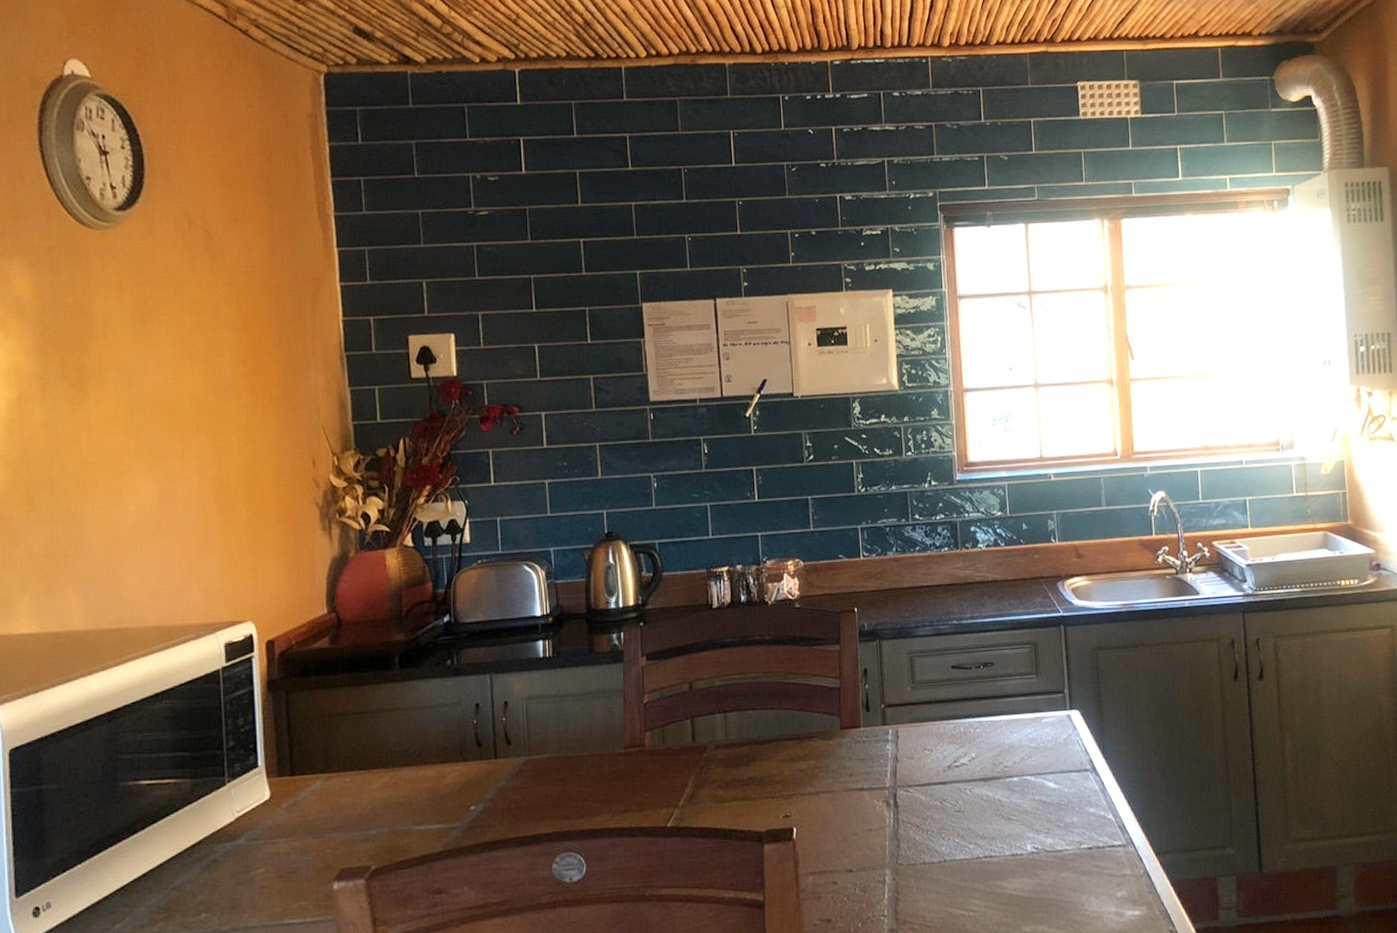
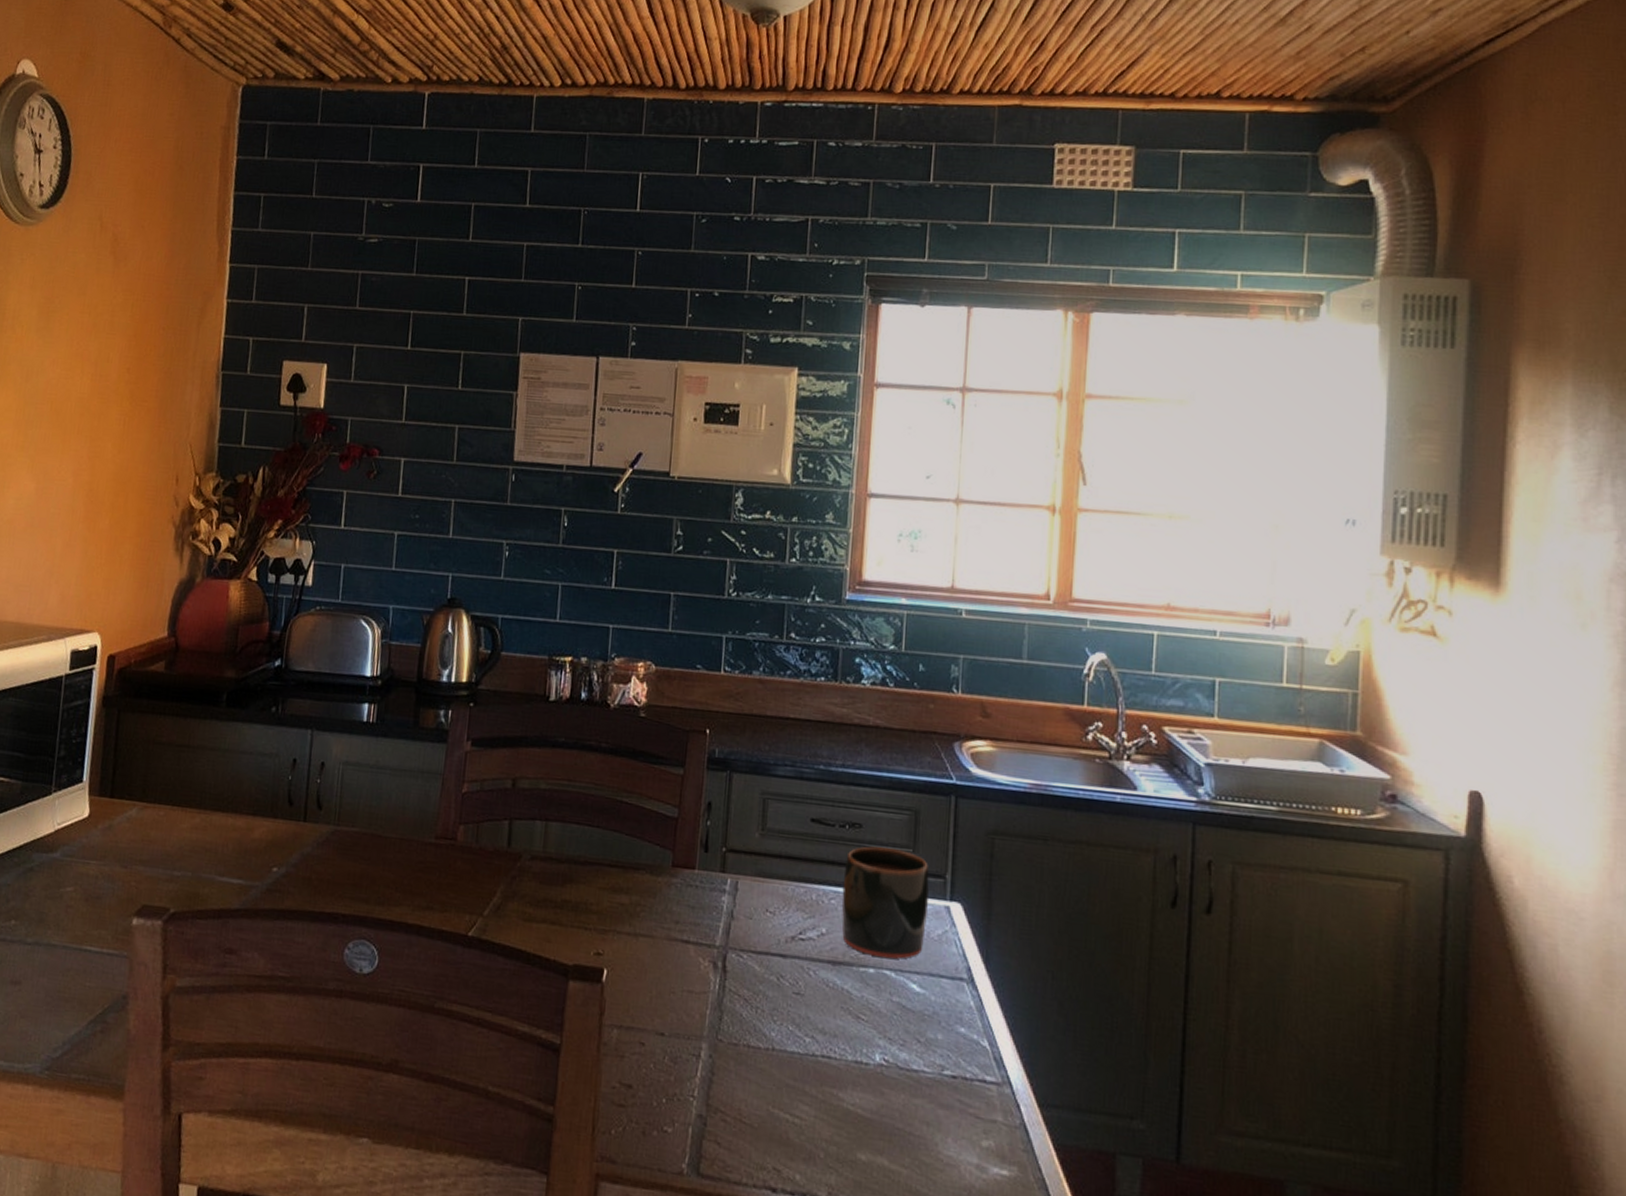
mug: none [983,677,1054,767] -> present [841,846,930,959]

